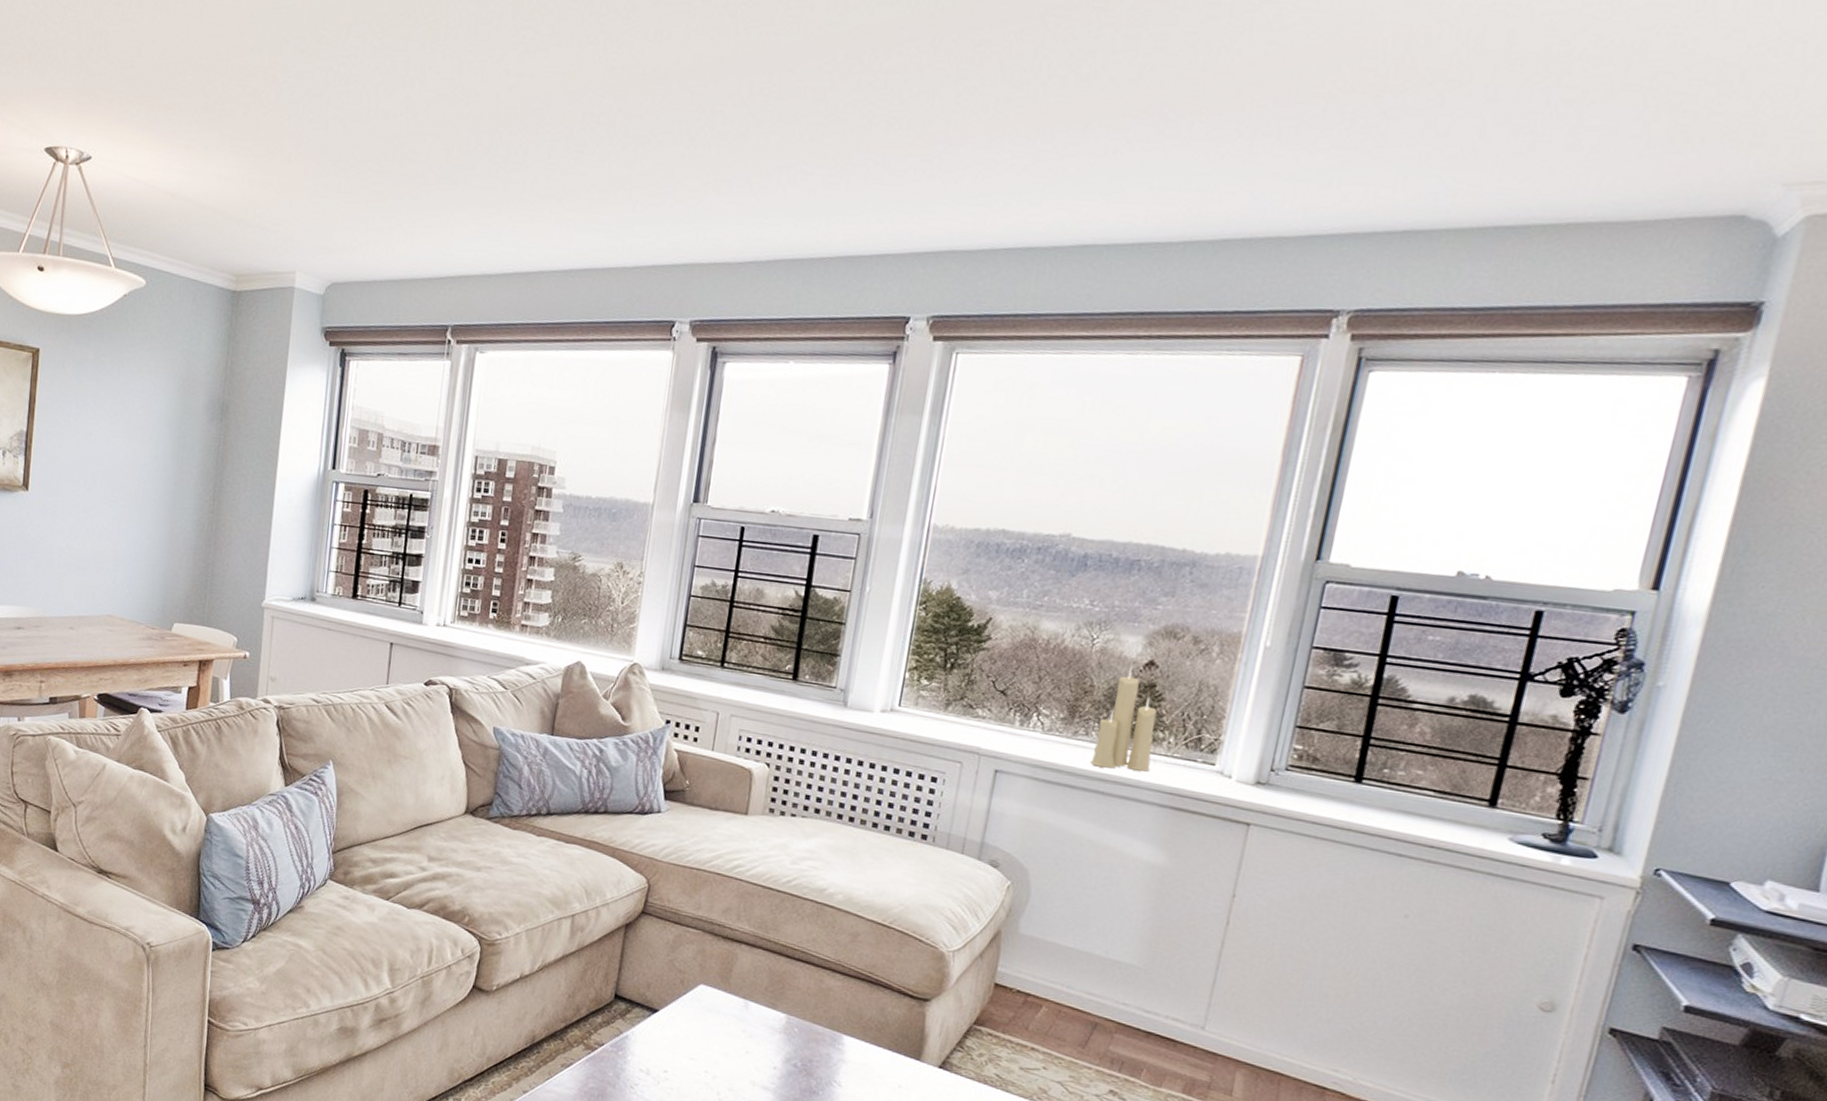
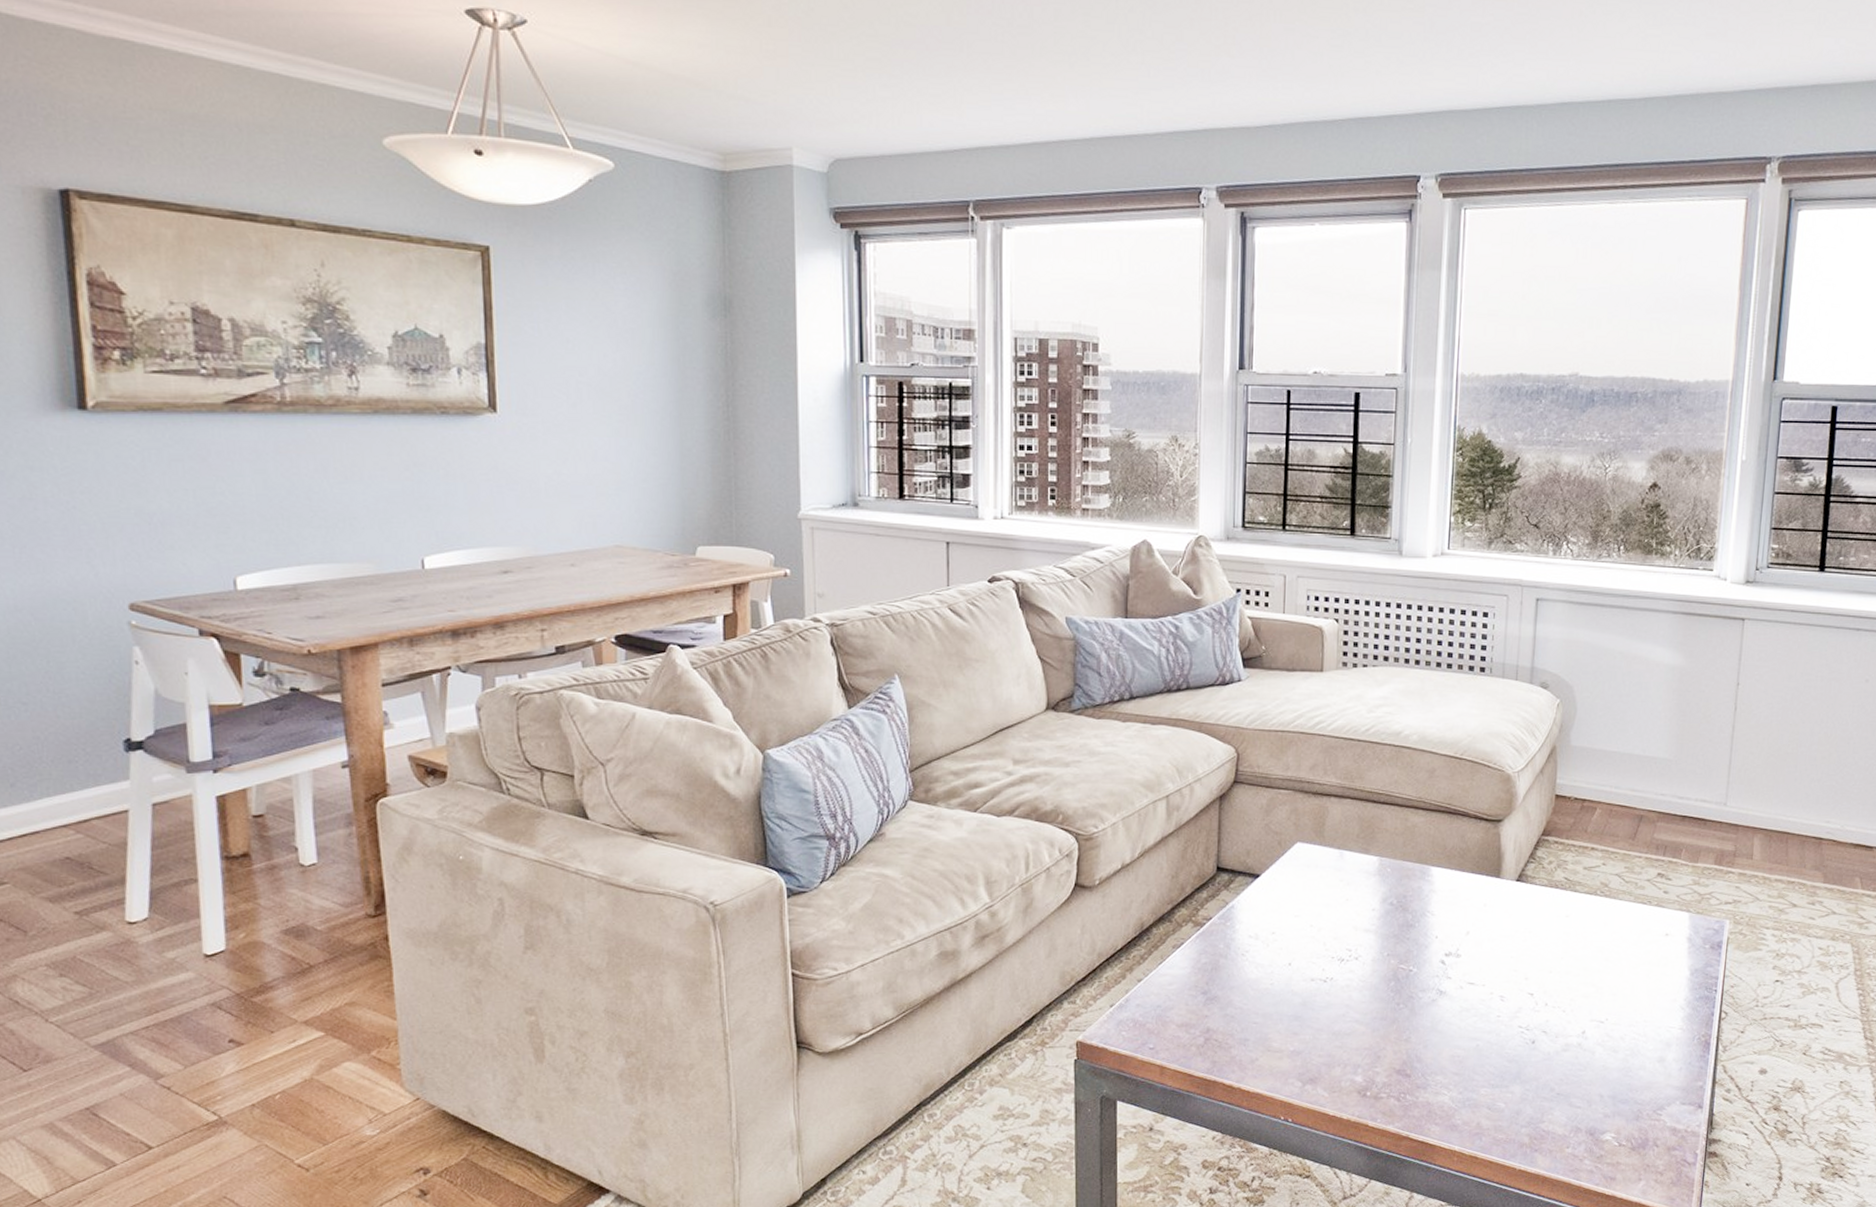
candle: present [1090,666,1157,772] -> none [1614,489,1663,585]

